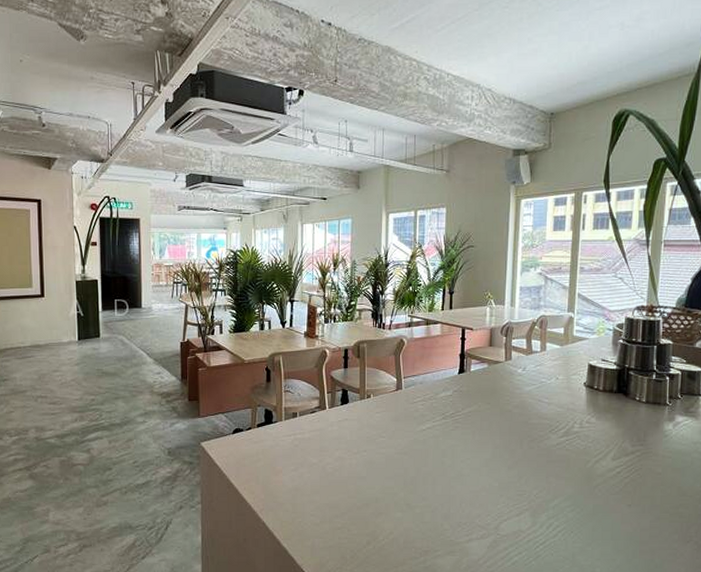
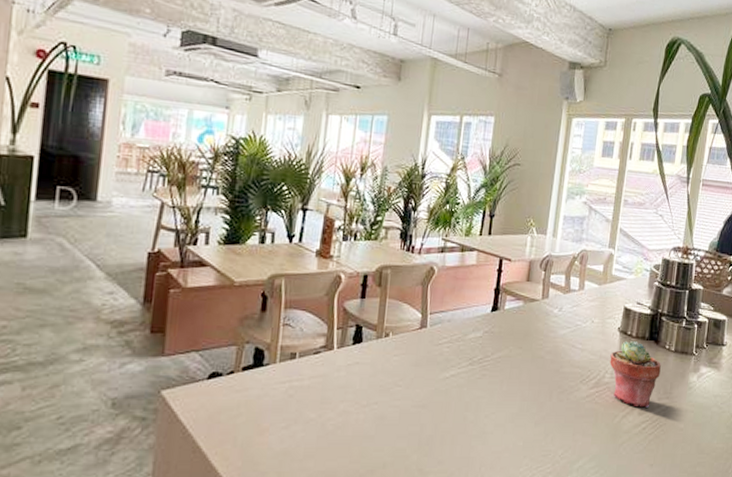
potted succulent: none [578,394,632,454] -> present [609,341,661,408]

